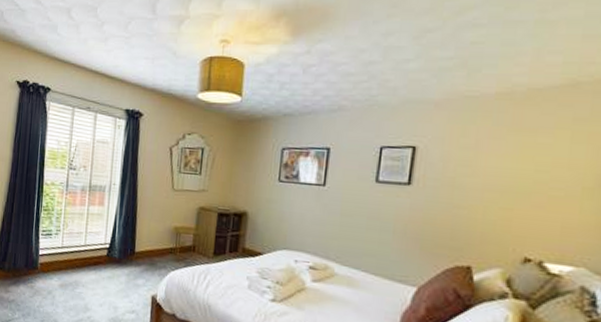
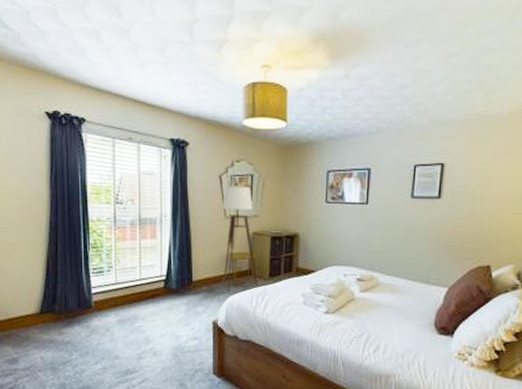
floor lamp: none [144,158,202,267] -> present [203,186,257,292]

